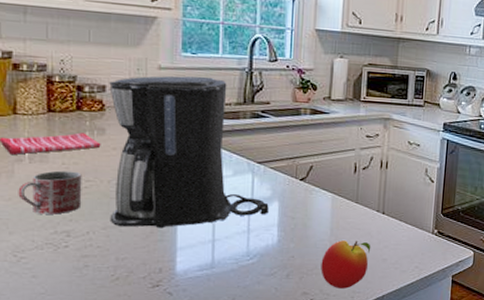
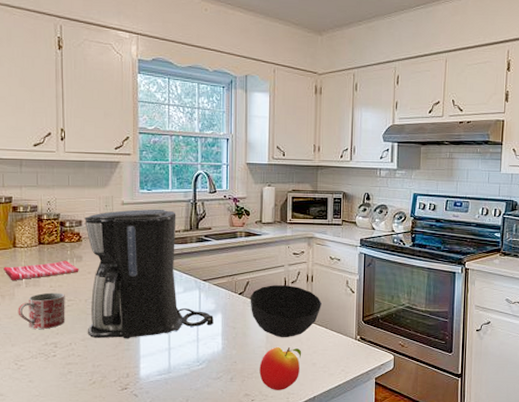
bowl: none [313,171,396,231] -> present [250,285,321,338]

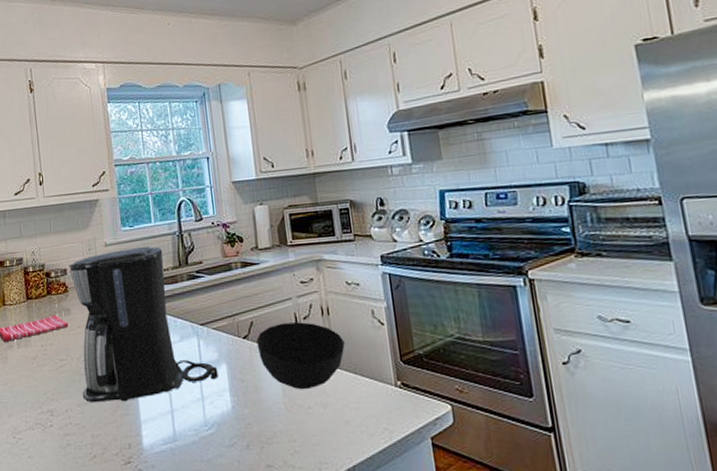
mug: present [18,292,66,329] -> none [11,352,60,395]
apple: present [259,347,301,390] -> none [279,401,330,459]

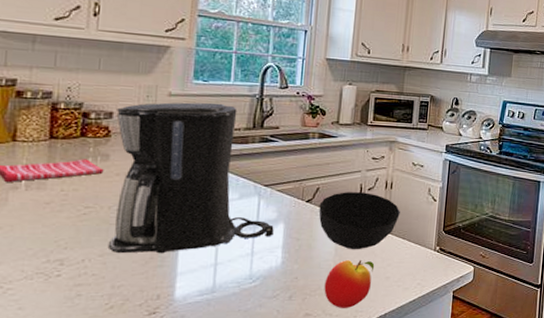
apple: none [279,401,330,459] -> present [324,260,374,308]

